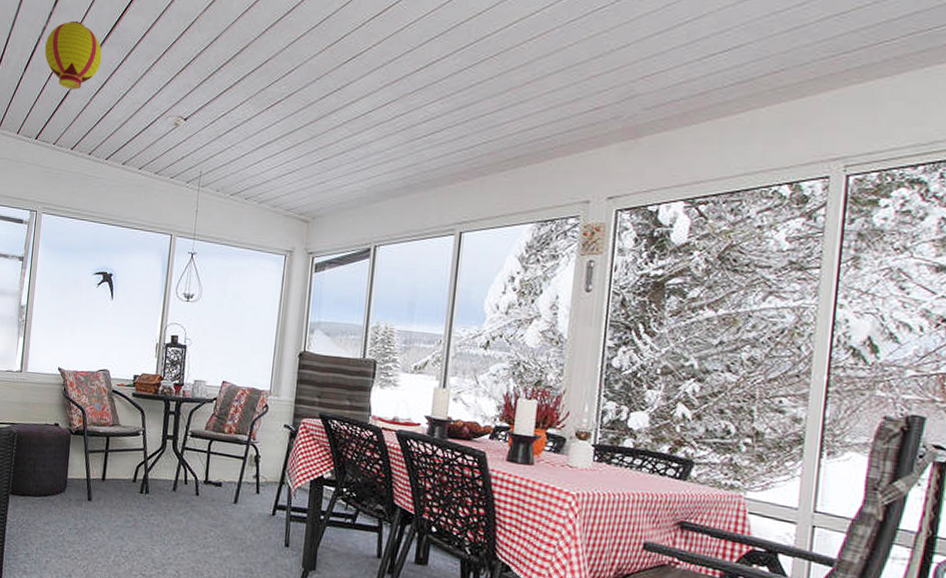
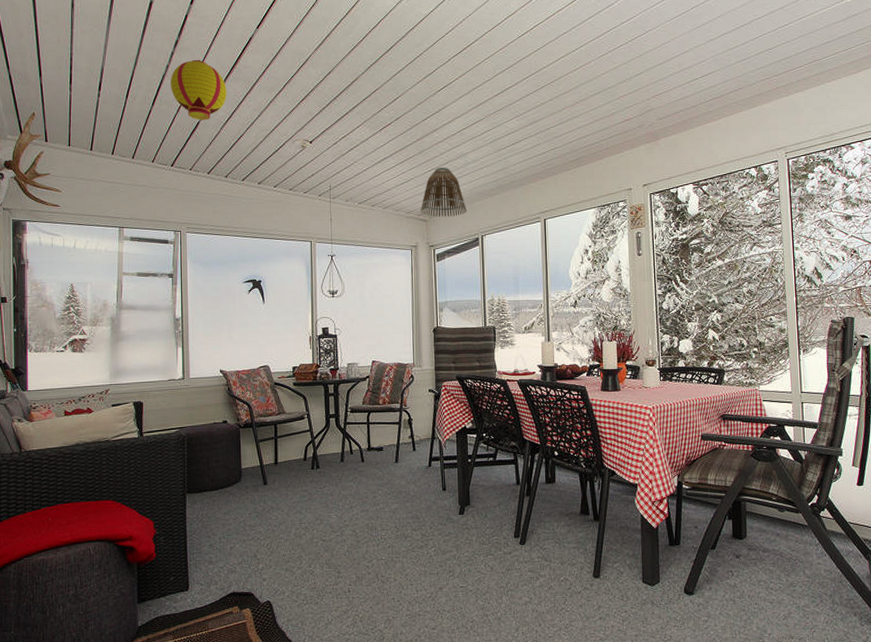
lamp shade: none [302,157,360,220] -> present [420,167,467,218]

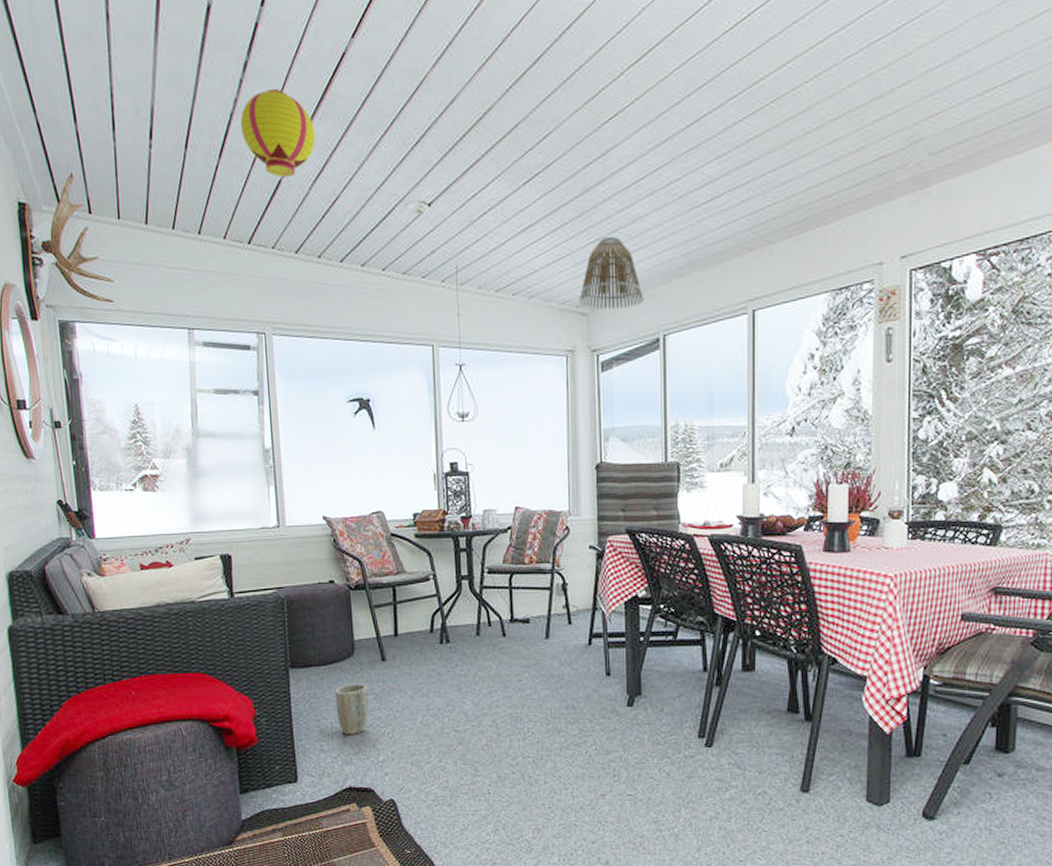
plant pot: none [224,504,251,547] -> present [335,683,369,734]

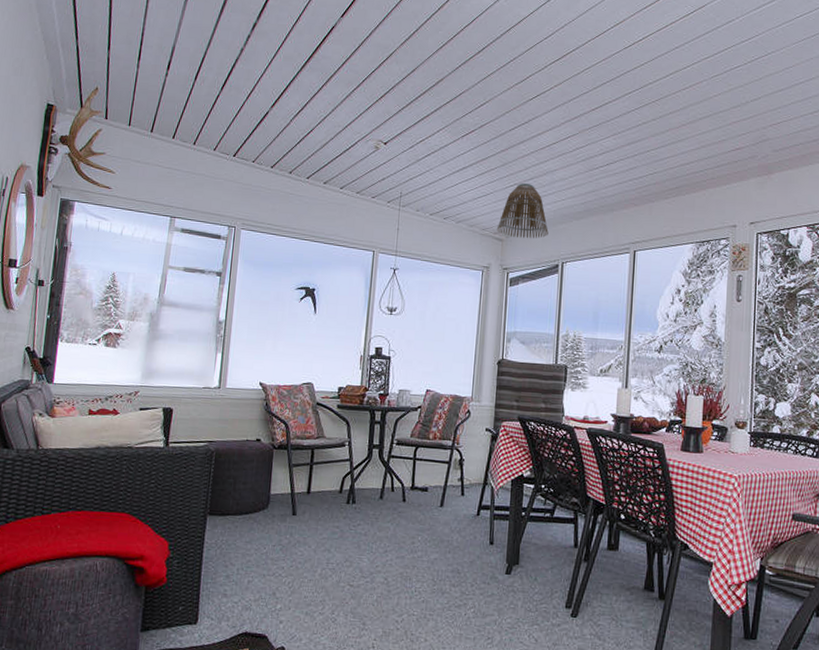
paper lantern: present [240,88,316,178] -> none [242,45,302,110]
plant pot: present [335,683,369,734] -> none [244,534,276,582]

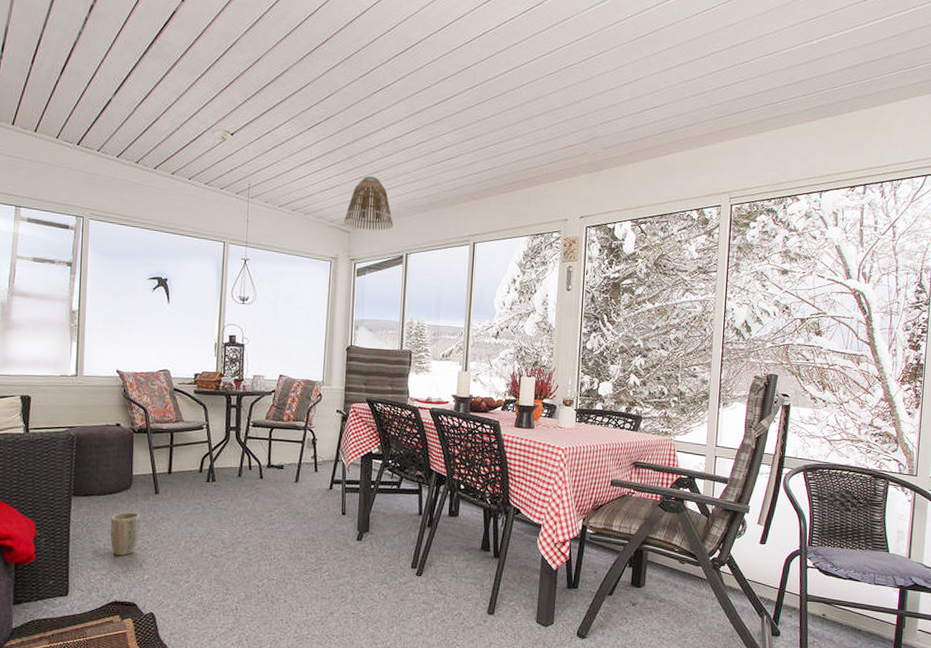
plant pot: none [244,534,276,582] -> present [110,512,140,556]

